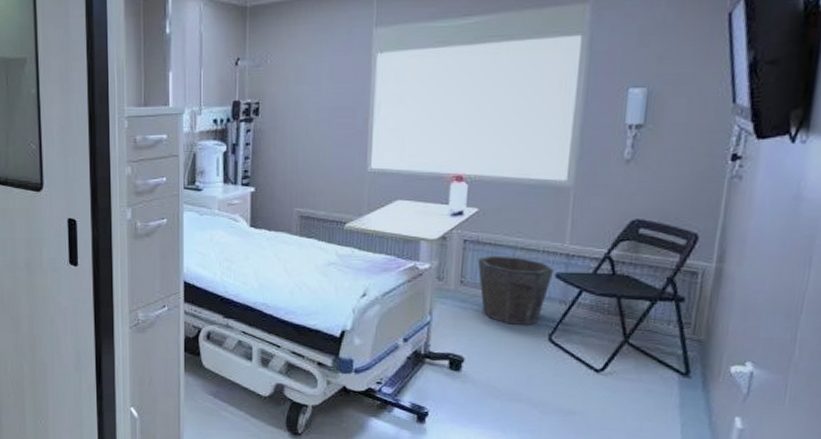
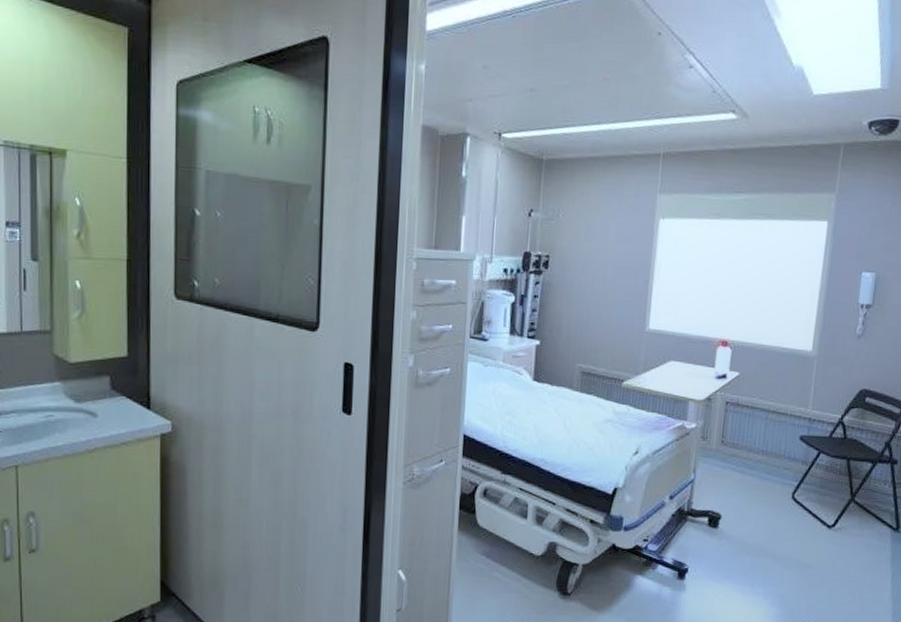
waste bin: present [477,255,553,326] -> none [736,417,798,485]

